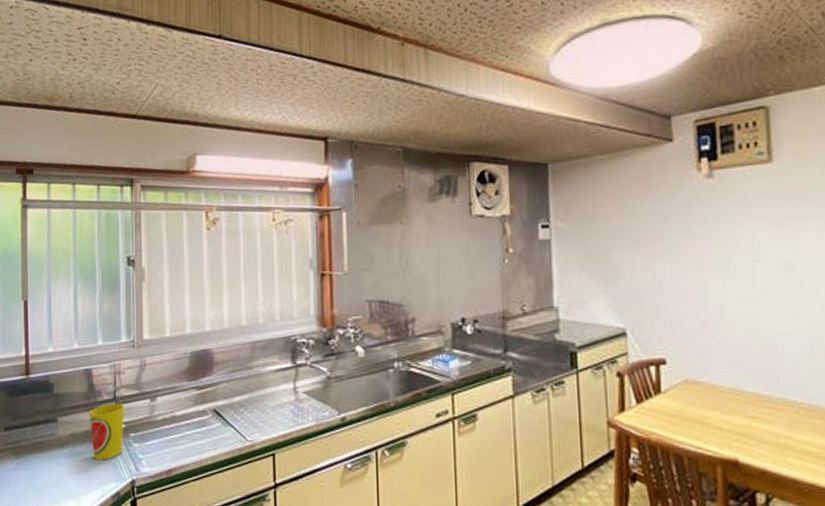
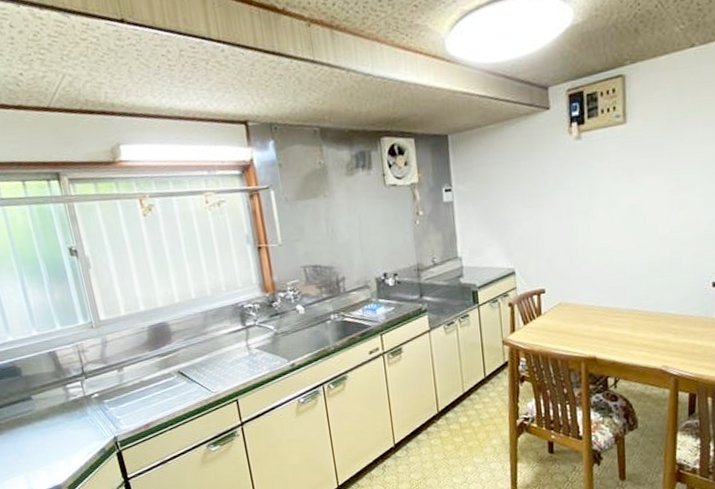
cup: present [90,403,125,460] -> none [62,376,100,426]

